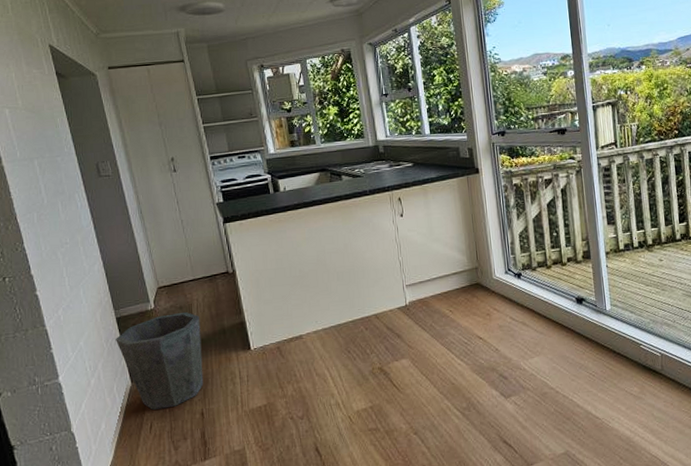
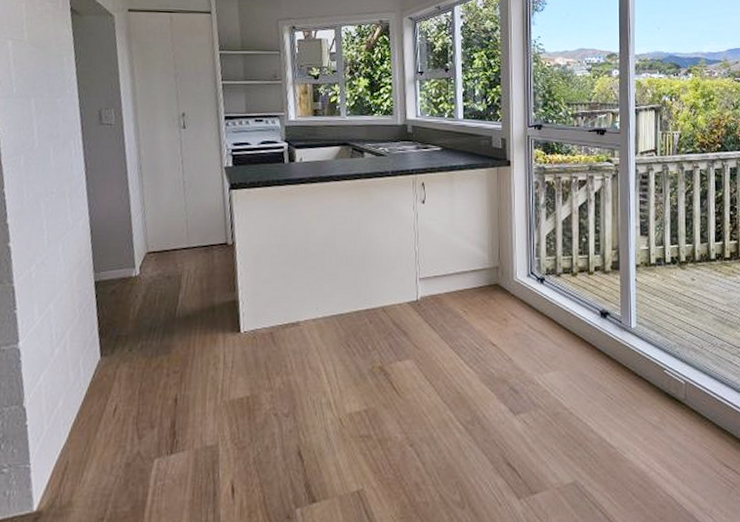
waste bin: present [116,311,204,410] -> none [90,282,189,390]

